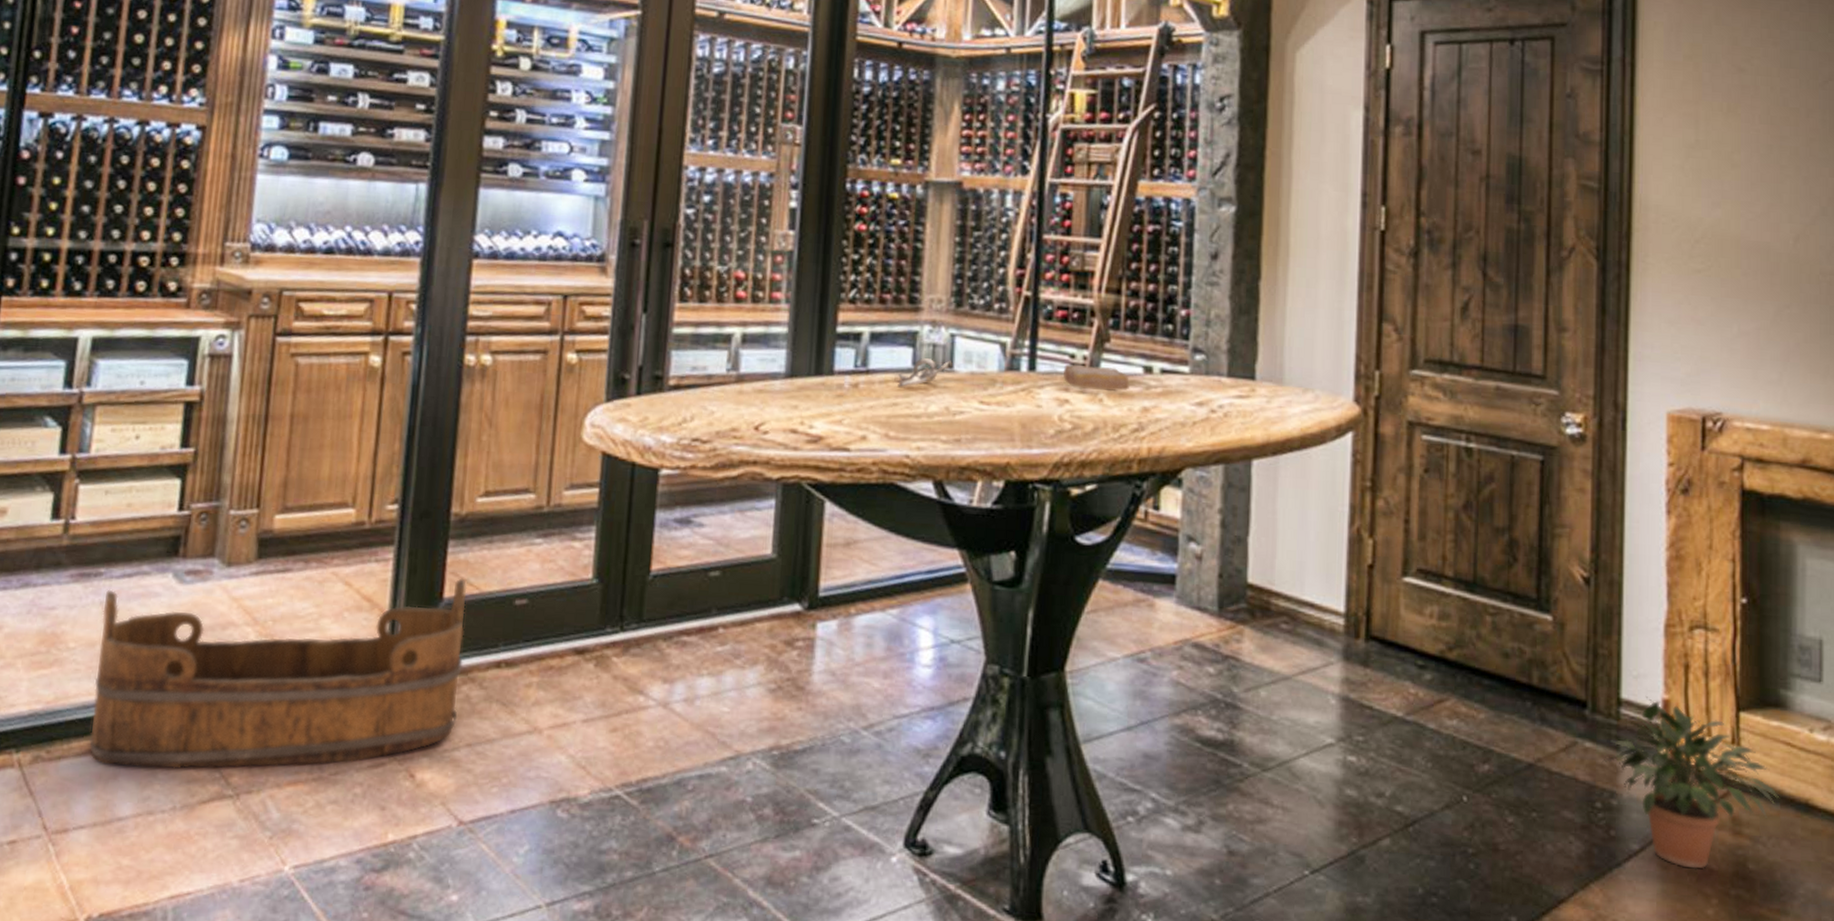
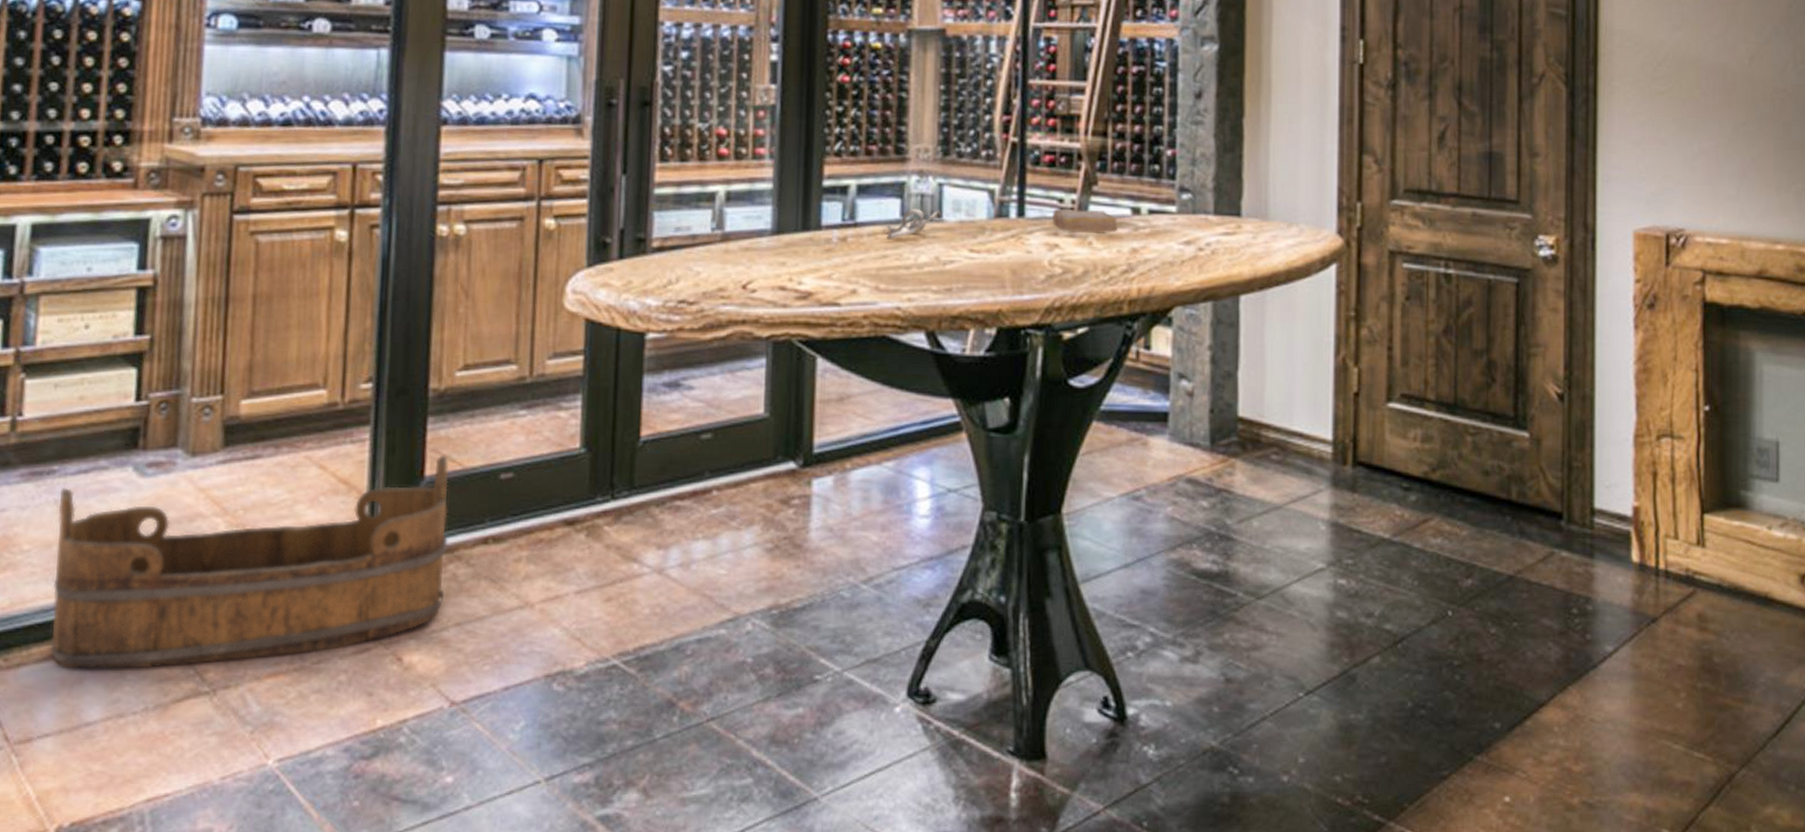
potted plant: present [1601,696,1780,870] -> none [1577,505,1742,666]

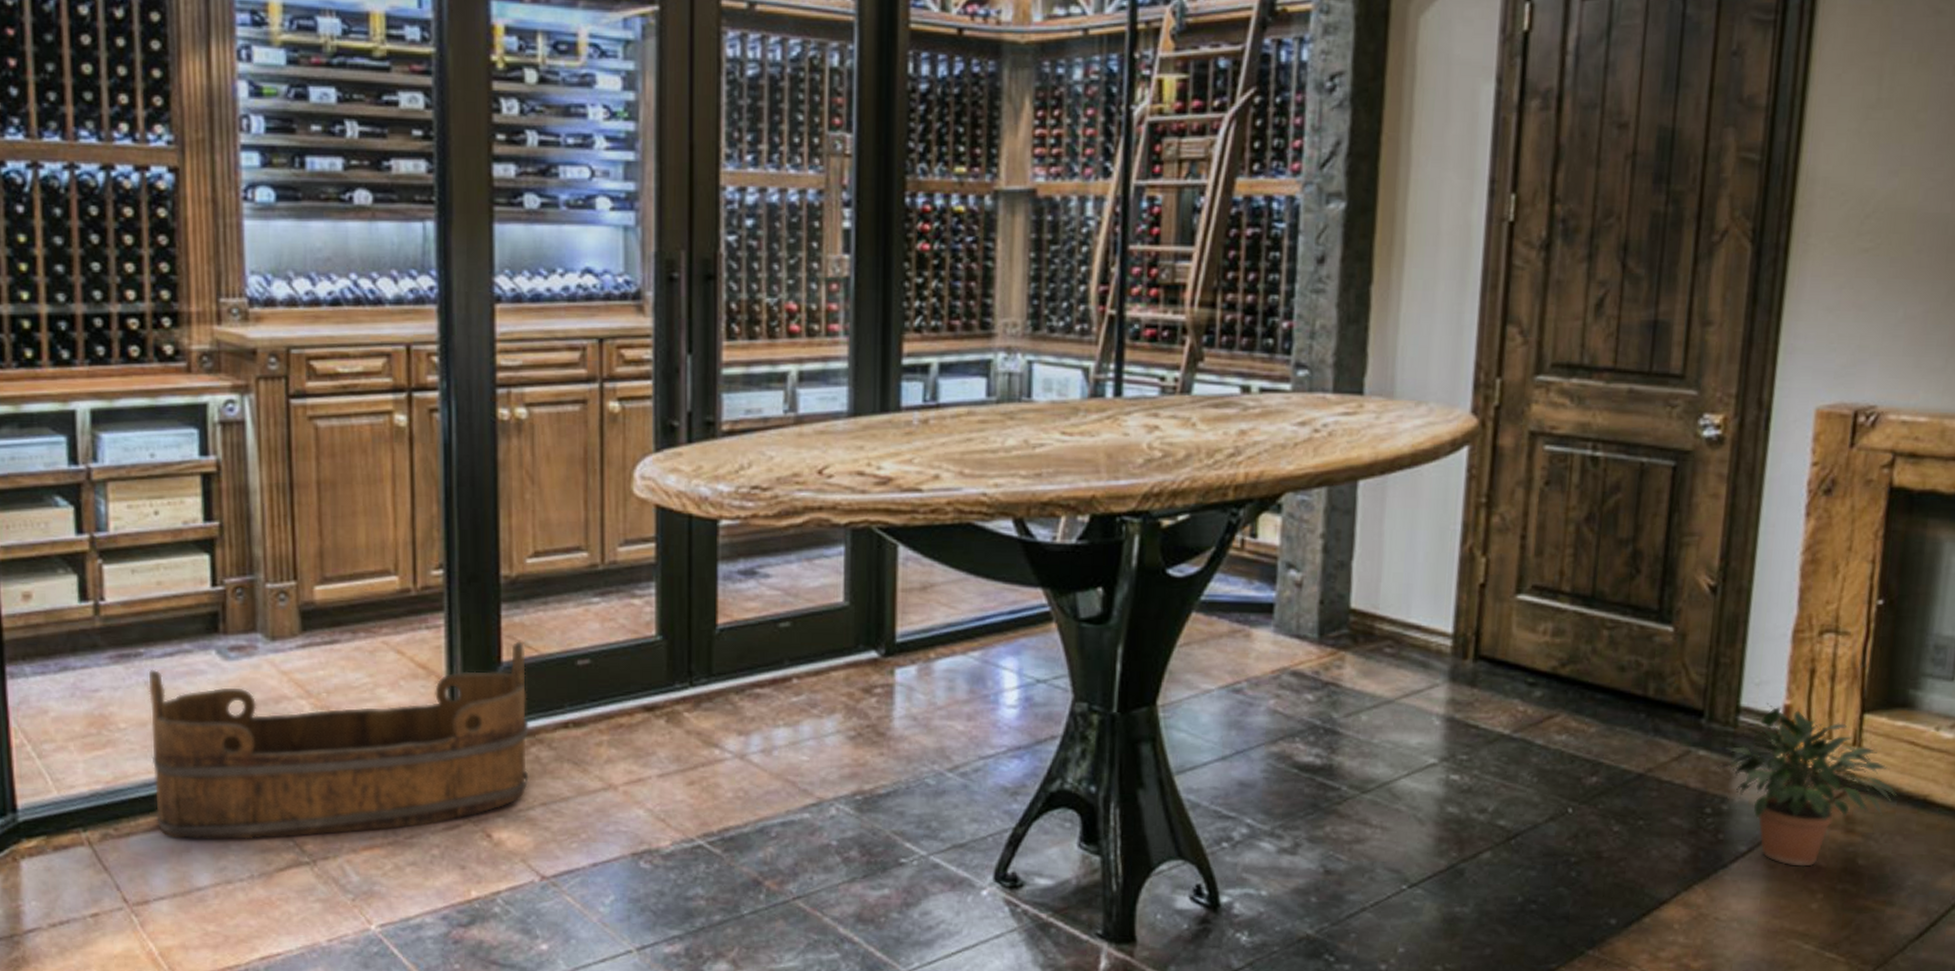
corkscrew: present [886,208,942,241] -> none [971,387,1032,423]
cheese: present [1052,209,1119,234] -> none [1152,388,1226,414]
potted plant: none [1577,505,1742,666] -> present [1714,703,1898,867]

